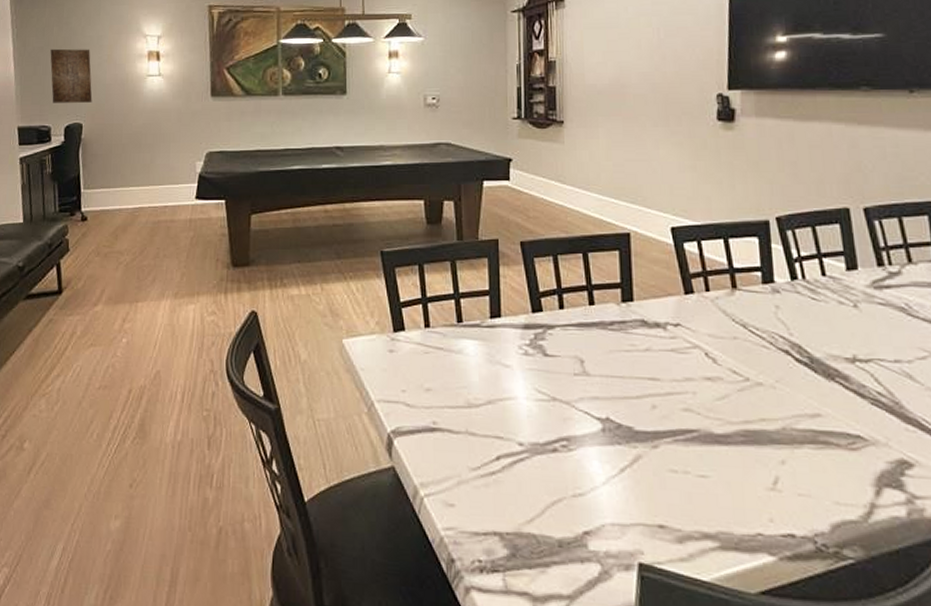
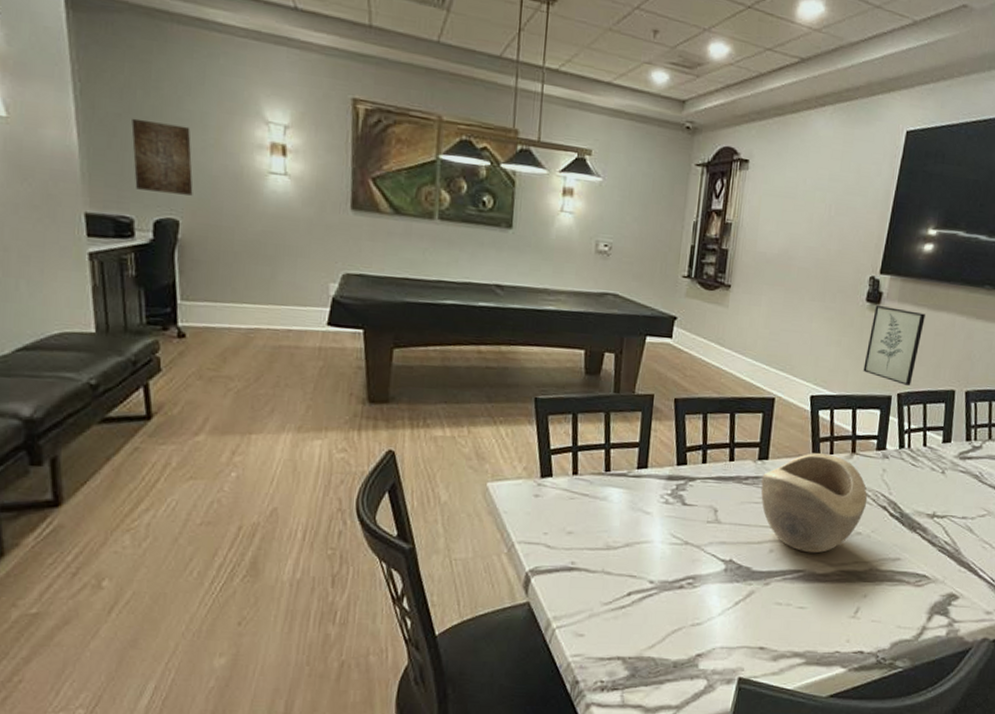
decorative bowl: none [629,291,763,409] -> present [760,453,868,554]
wall art: none [728,122,793,207] -> present [863,304,925,385]

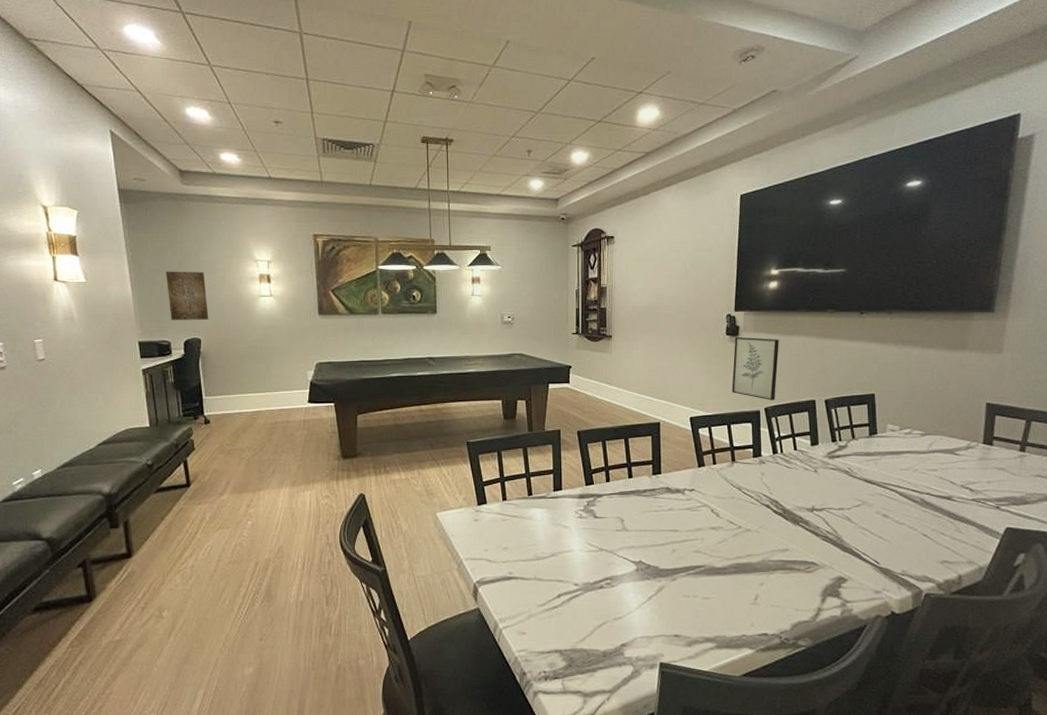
decorative bowl: present [760,453,868,554] -> none [658,465,752,550]

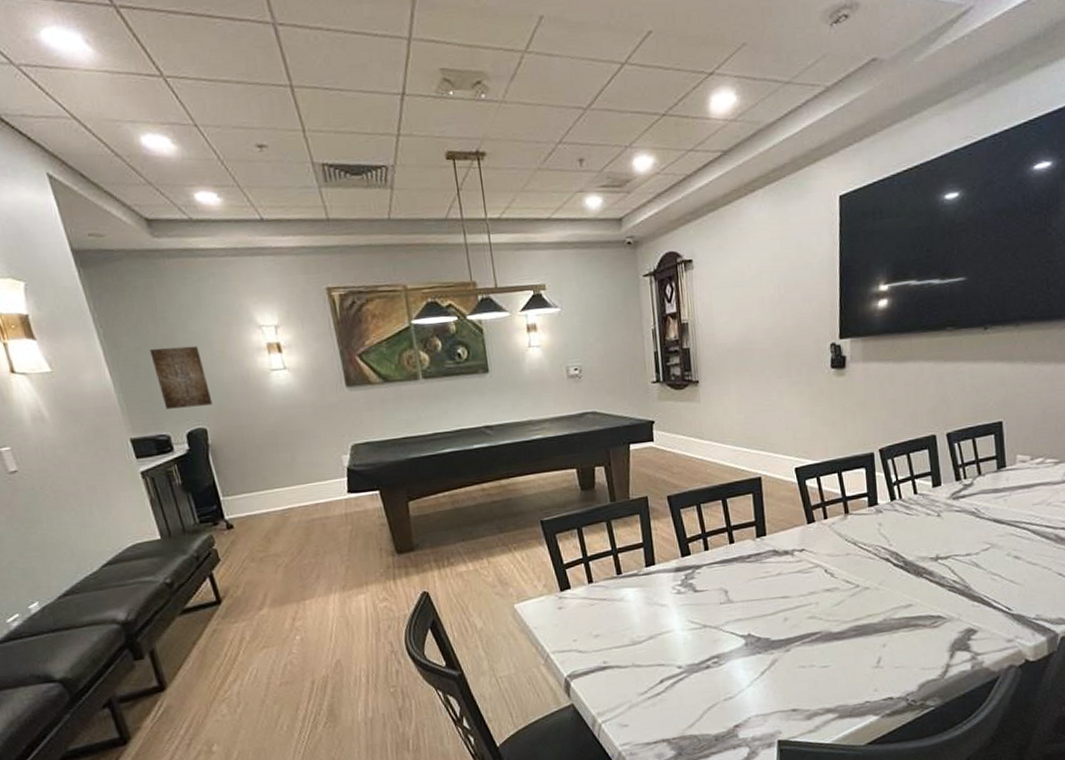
wall art: present [732,336,779,400] -> none [840,367,893,440]

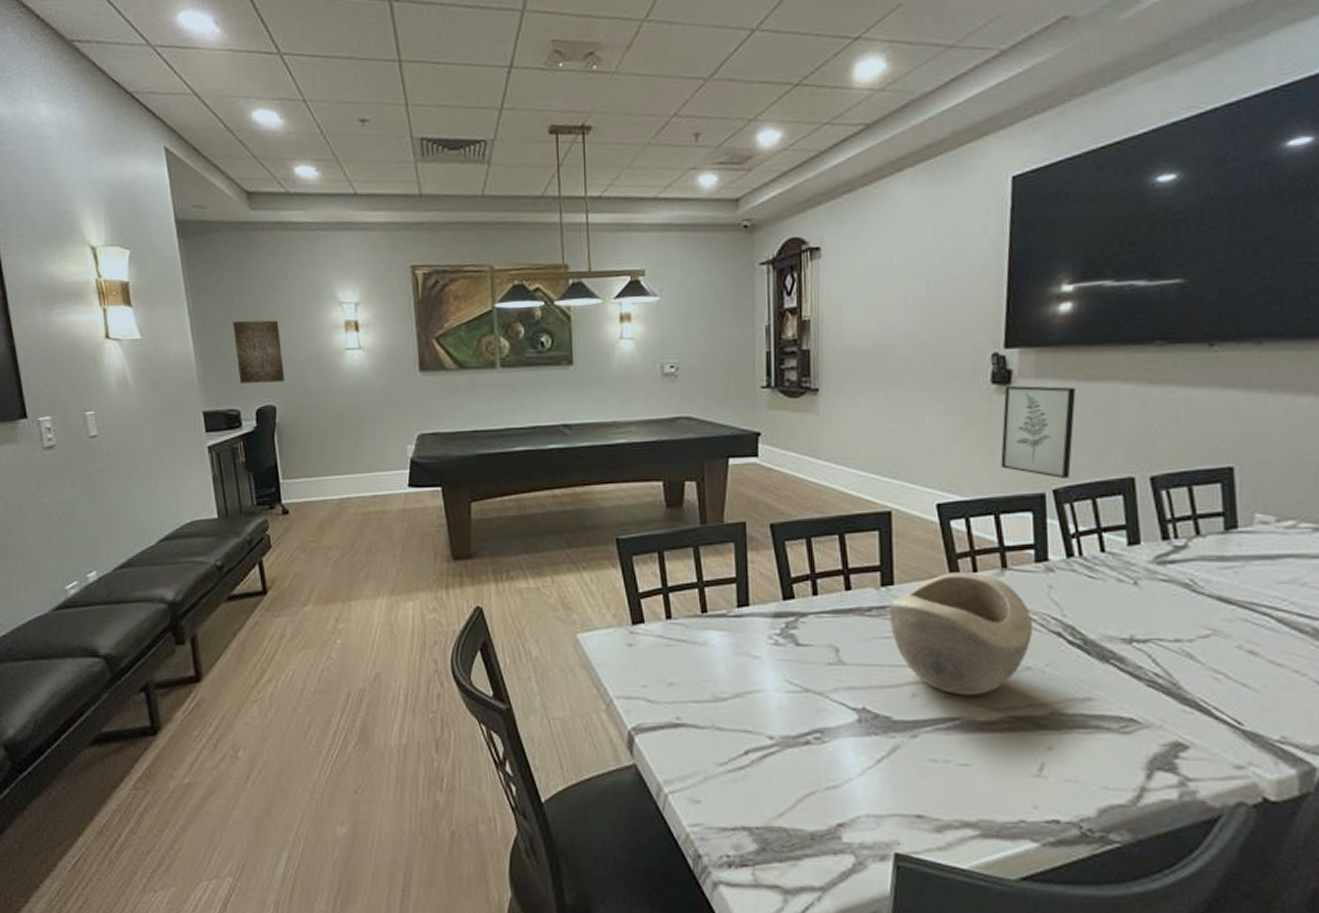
decorative bowl: none [763,519,869,615] -> present [889,572,1034,696]
wall art: none [840,367,893,440] -> present [1001,385,1076,478]

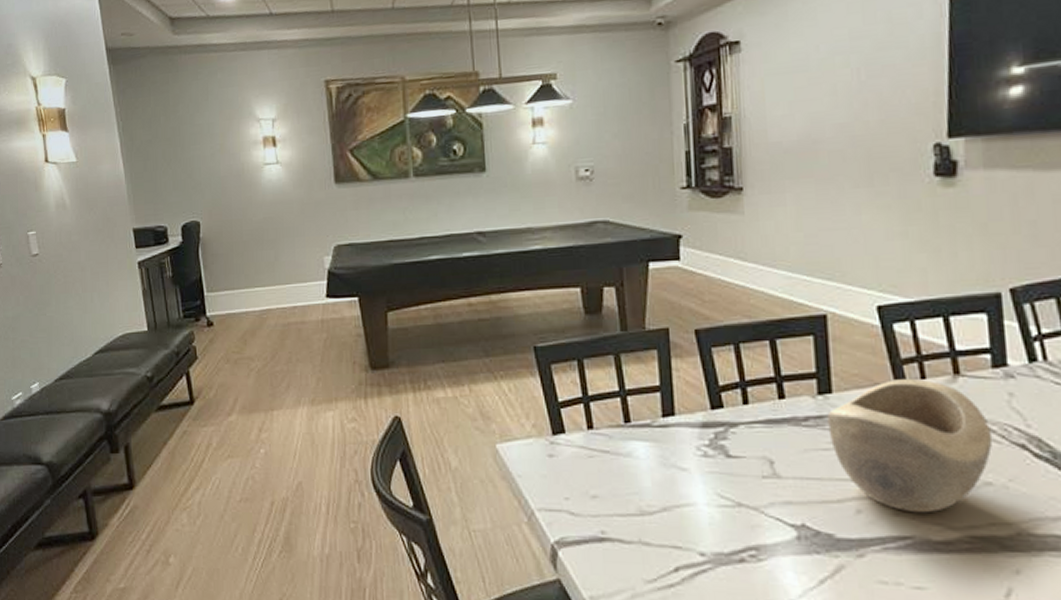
wall art: present [233,320,285,384] -> none [159,138,208,201]
wall art: present [1001,385,1076,478] -> none [948,177,1033,276]

